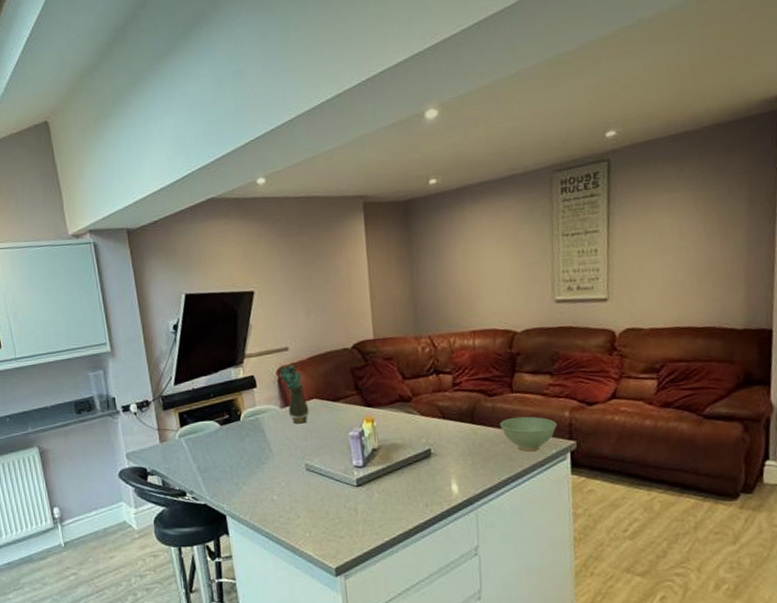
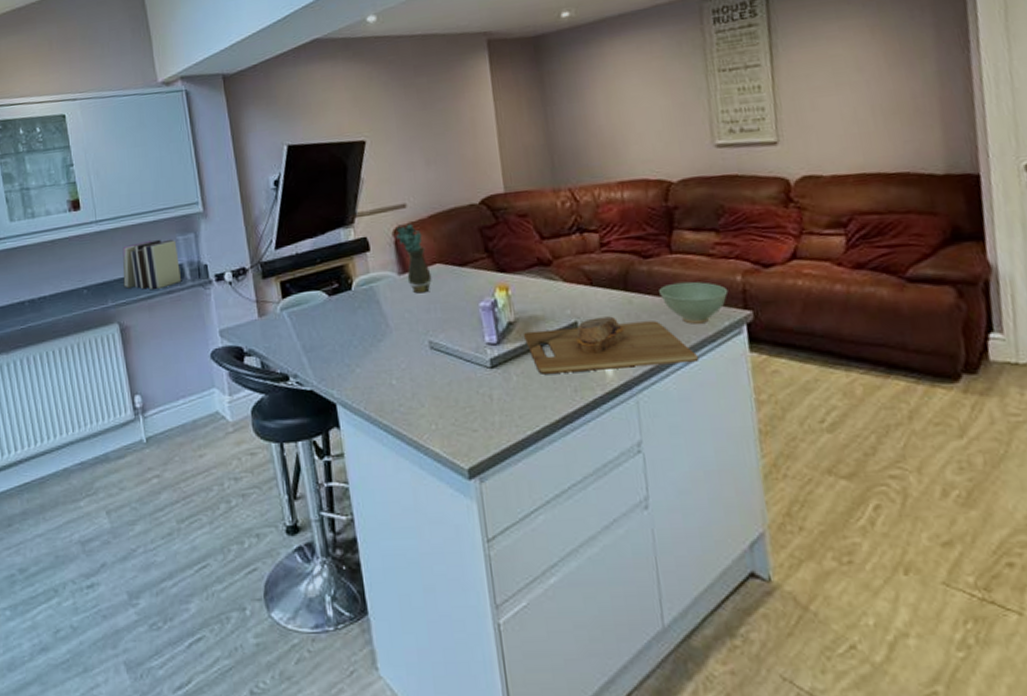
books: none [40,375,92,419] -> present [122,239,181,290]
cutting board: none [385,444,530,492] -> present [523,316,699,374]

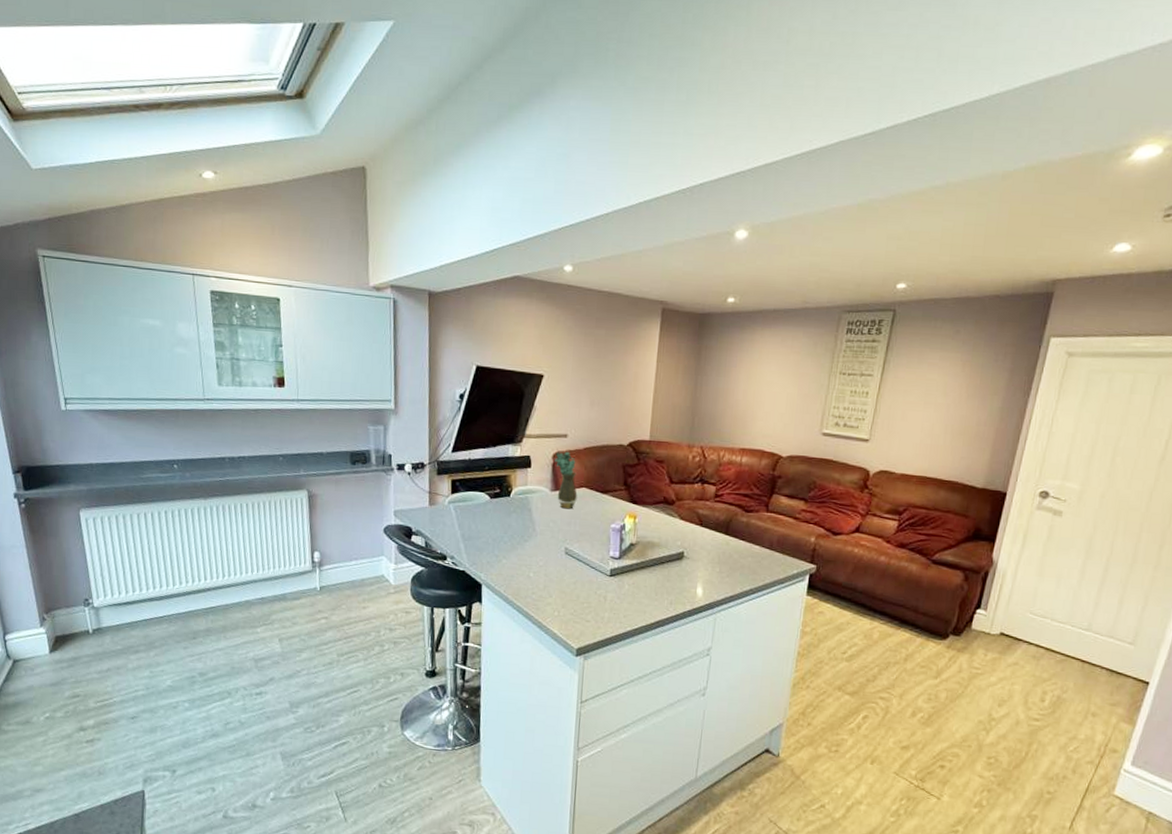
books: present [122,239,181,290] -> none [316,425,368,468]
cutting board: present [523,316,699,374] -> none [640,551,769,597]
bowl: present [659,281,729,324] -> none [751,535,803,569]

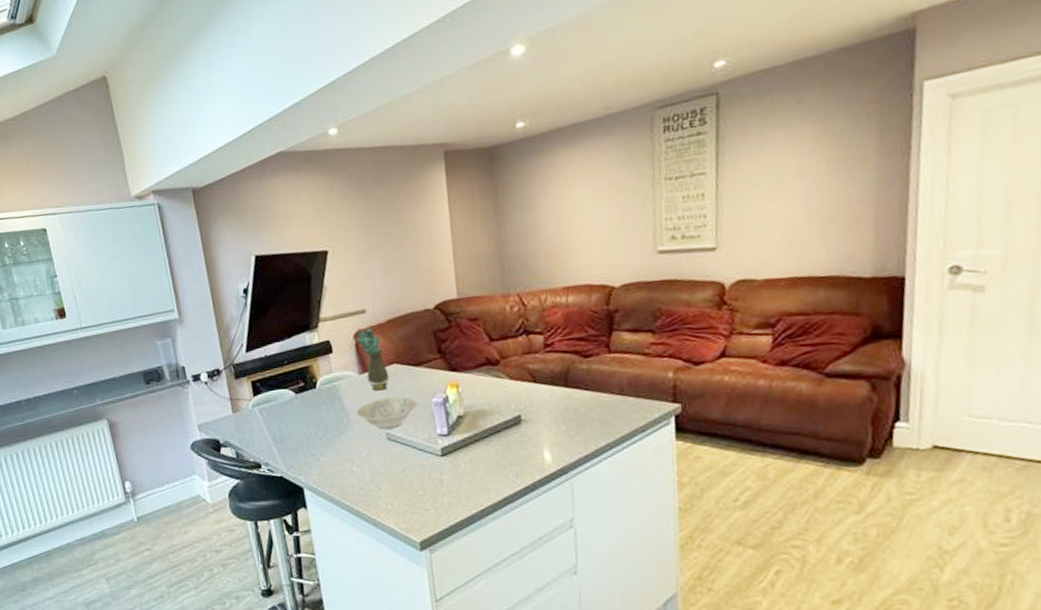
bowl: none [542,516,598,545] -> present [356,397,418,430]

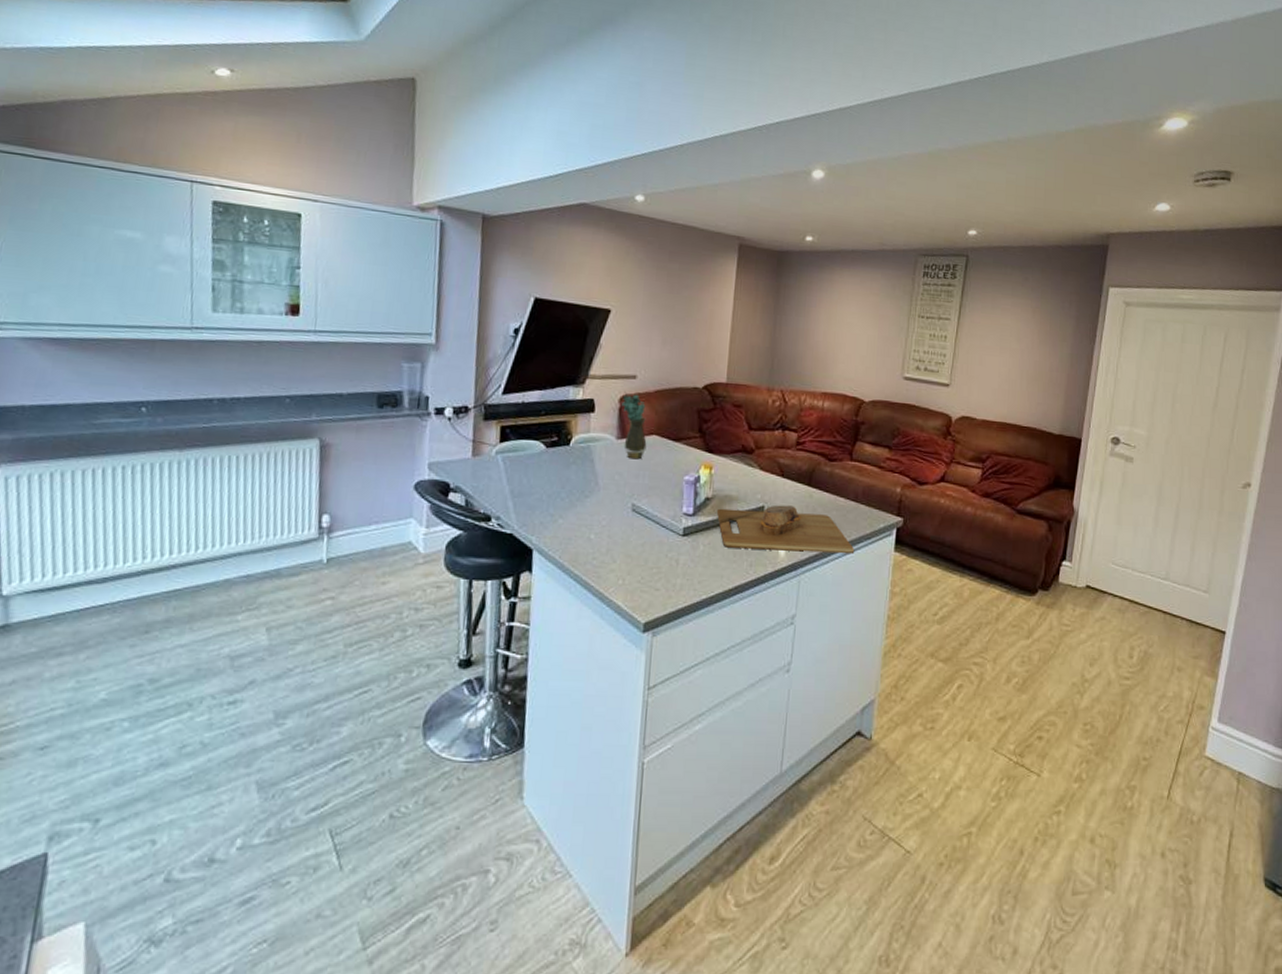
bowl: present [356,397,418,430] -> none [606,467,669,500]
cutting board: none [471,410,630,461] -> present [716,505,855,555]

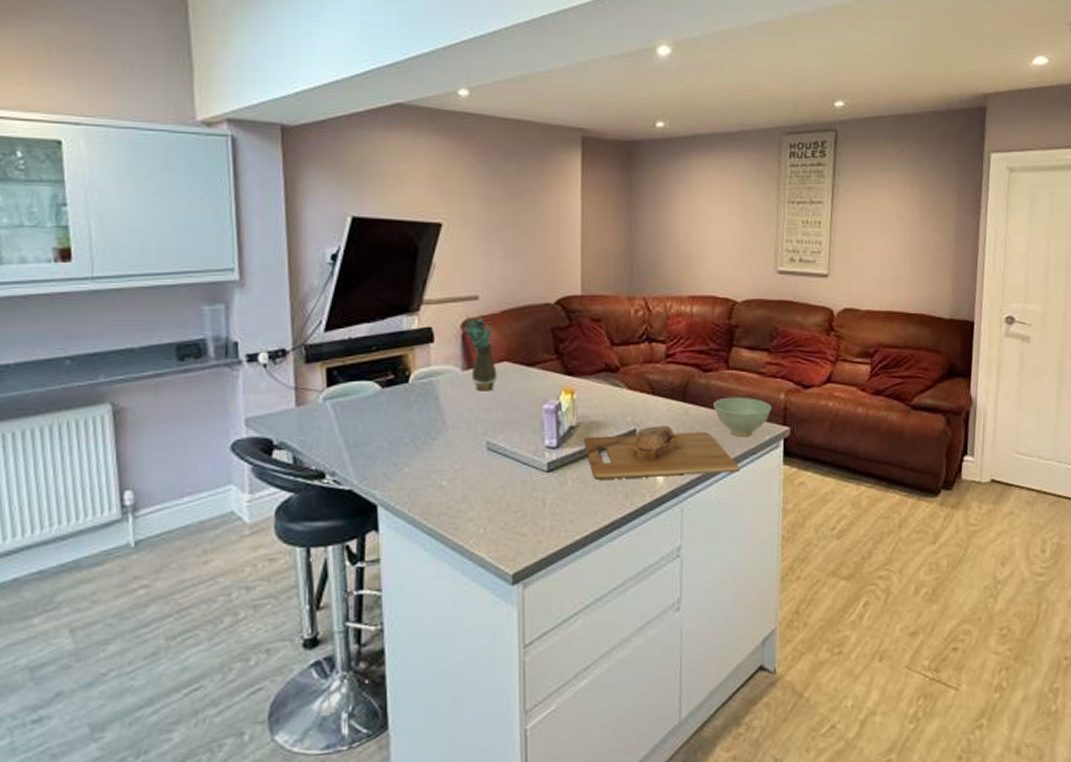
bowl: none [835,485,889,523] -> present [713,397,772,437]

